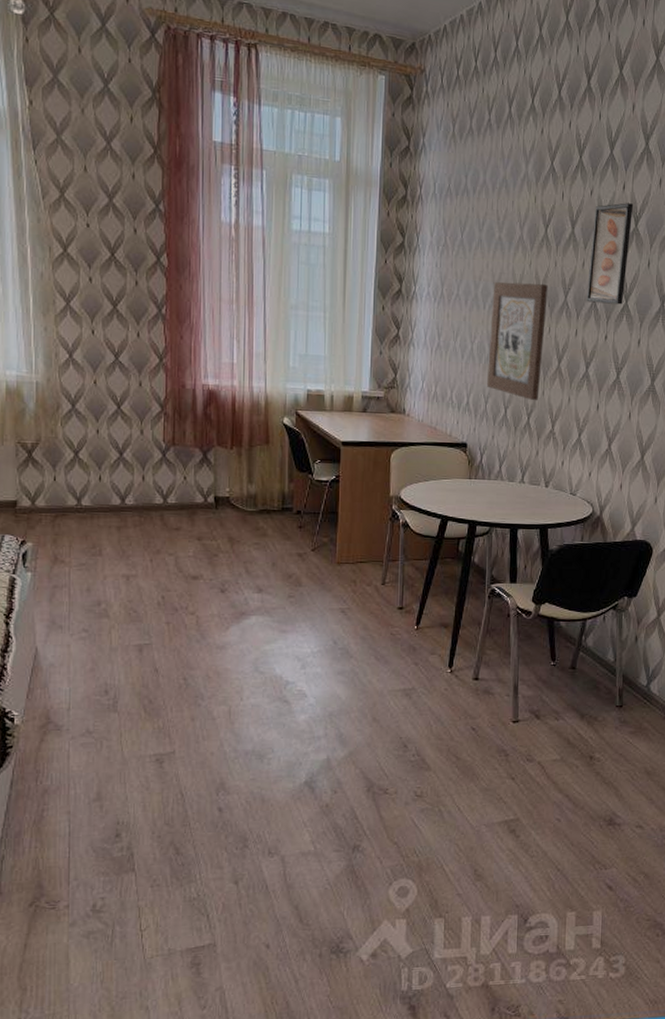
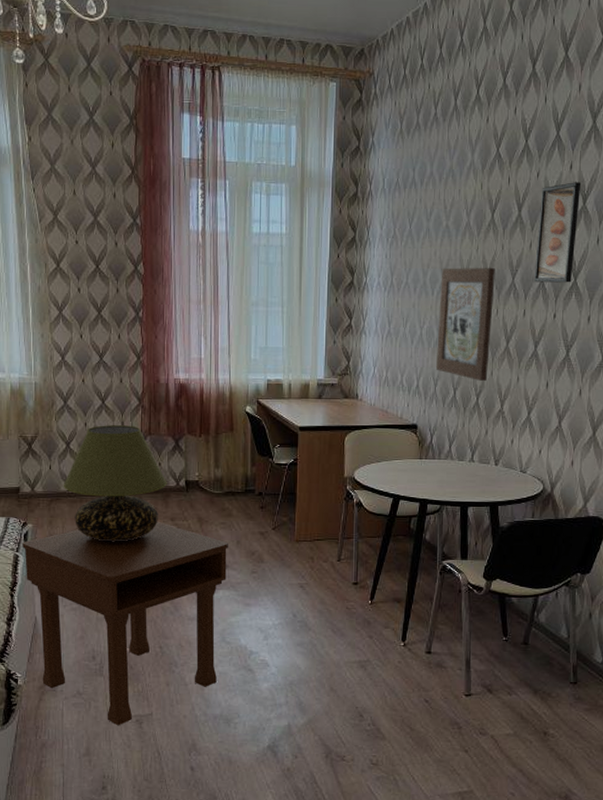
nightstand: none [20,540,262,767] -> present [23,521,228,726]
table lamp: none [70,433,193,563] -> present [63,425,167,542]

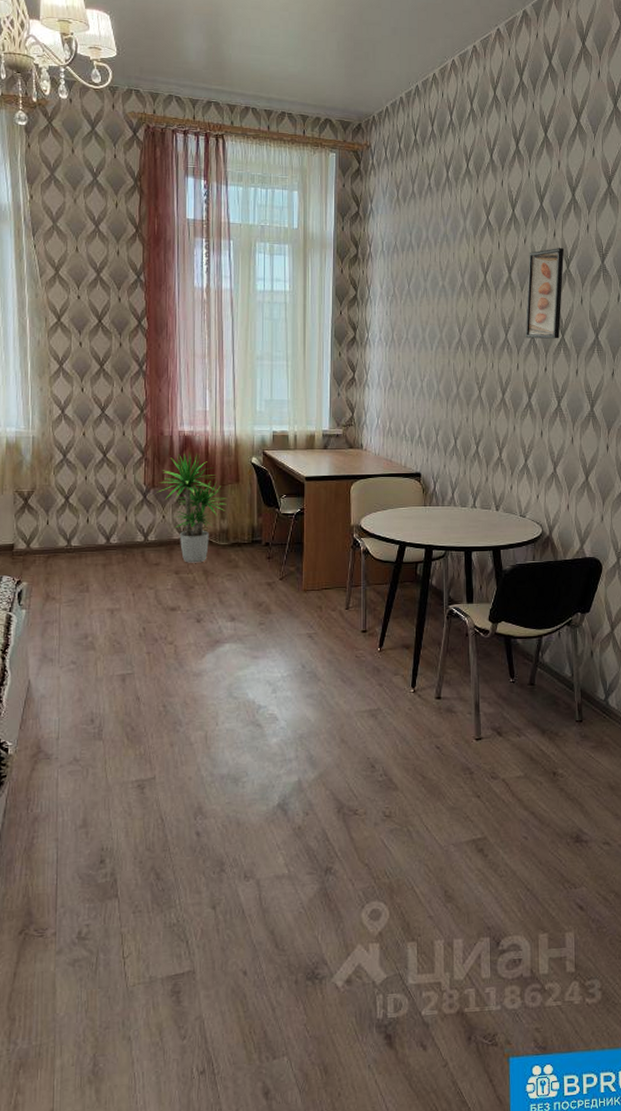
nightstand: present [23,521,228,726] -> none [16,575,235,793]
table lamp: present [63,425,167,542] -> none [61,478,171,598]
potted plant: none [153,399,221,511] -> present [157,451,227,563]
wall art: present [436,267,495,382] -> none [437,324,490,431]

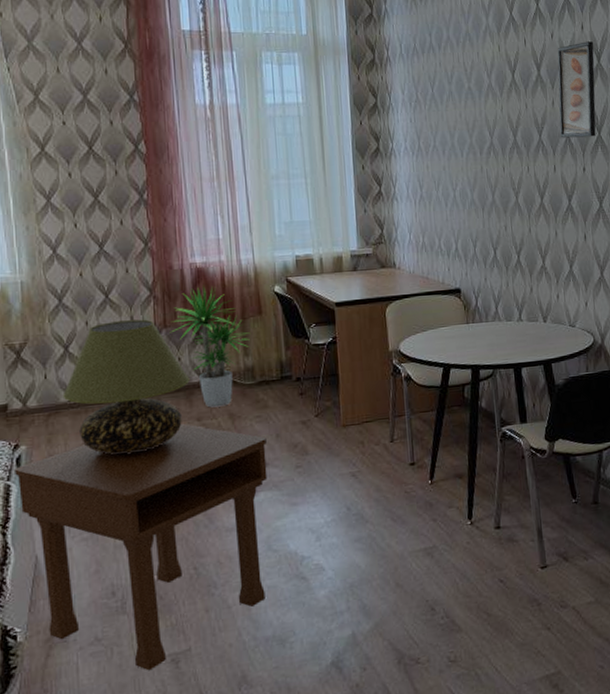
nightstand: none [16,575,235,793] -> present [15,423,268,671]
table lamp: none [61,478,171,598] -> present [62,319,190,455]

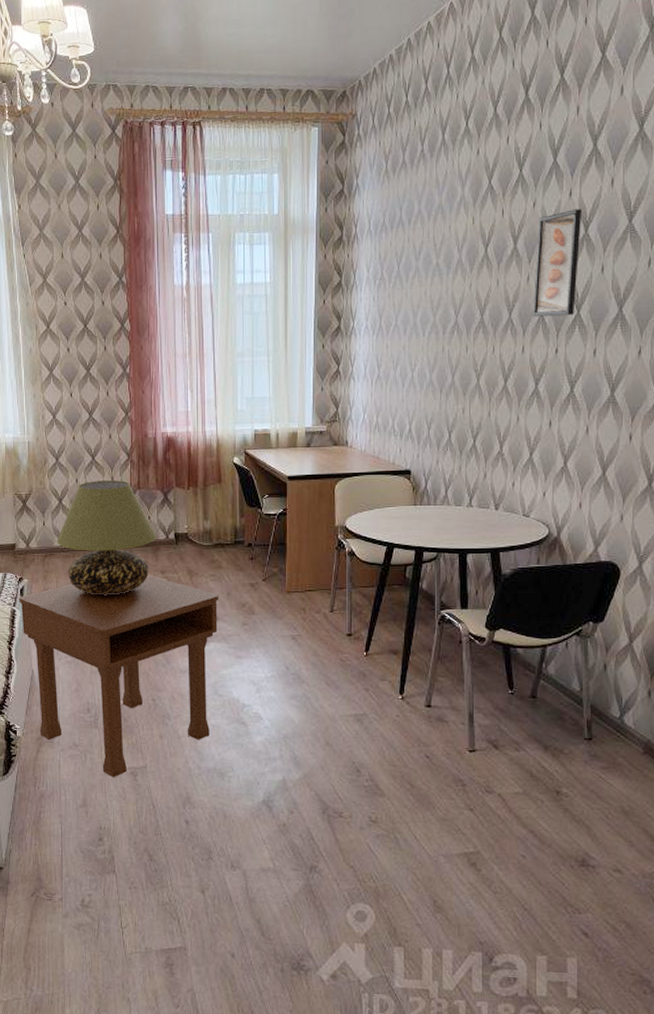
potted plant: present [169,285,250,408] -> none [142,453,209,563]

